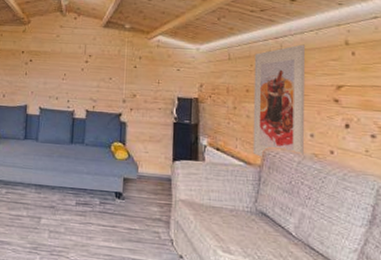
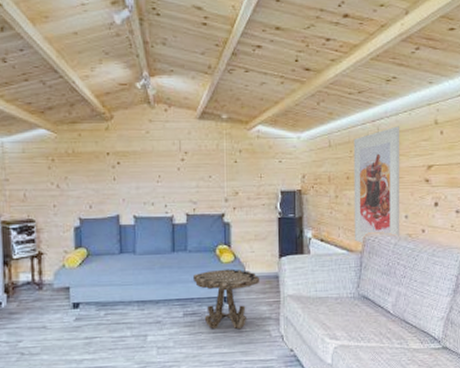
side table: none [88,165,153,226] -> present [193,269,260,329]

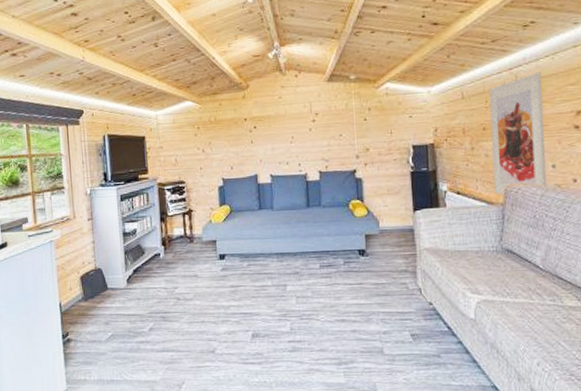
side table: present [193,269,260,329] -> none [328,222,395,281]

